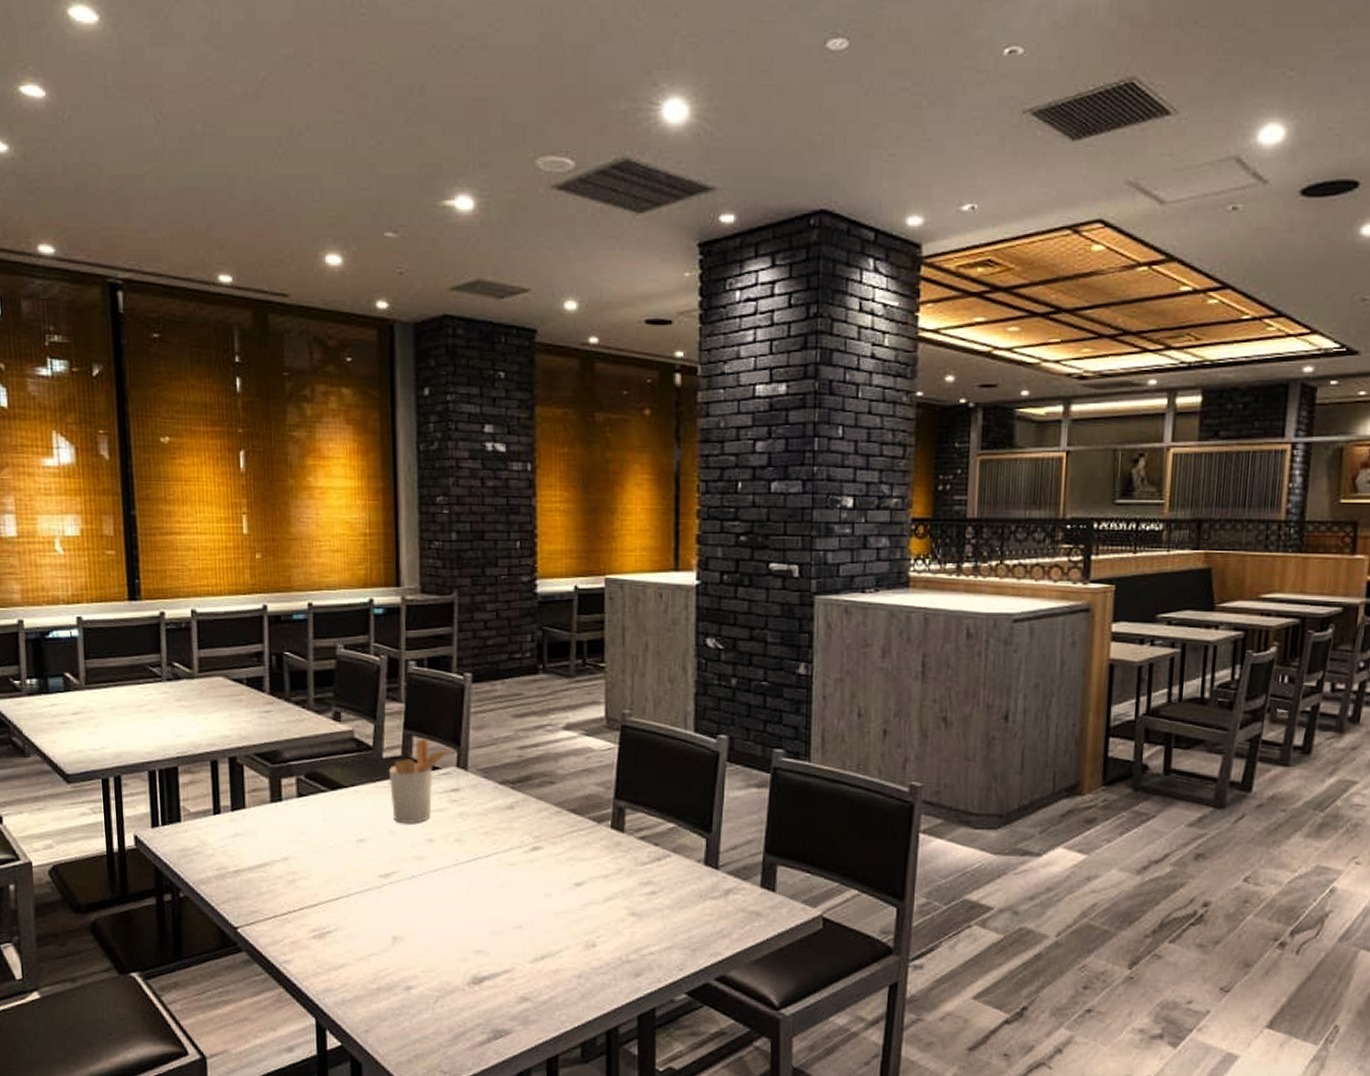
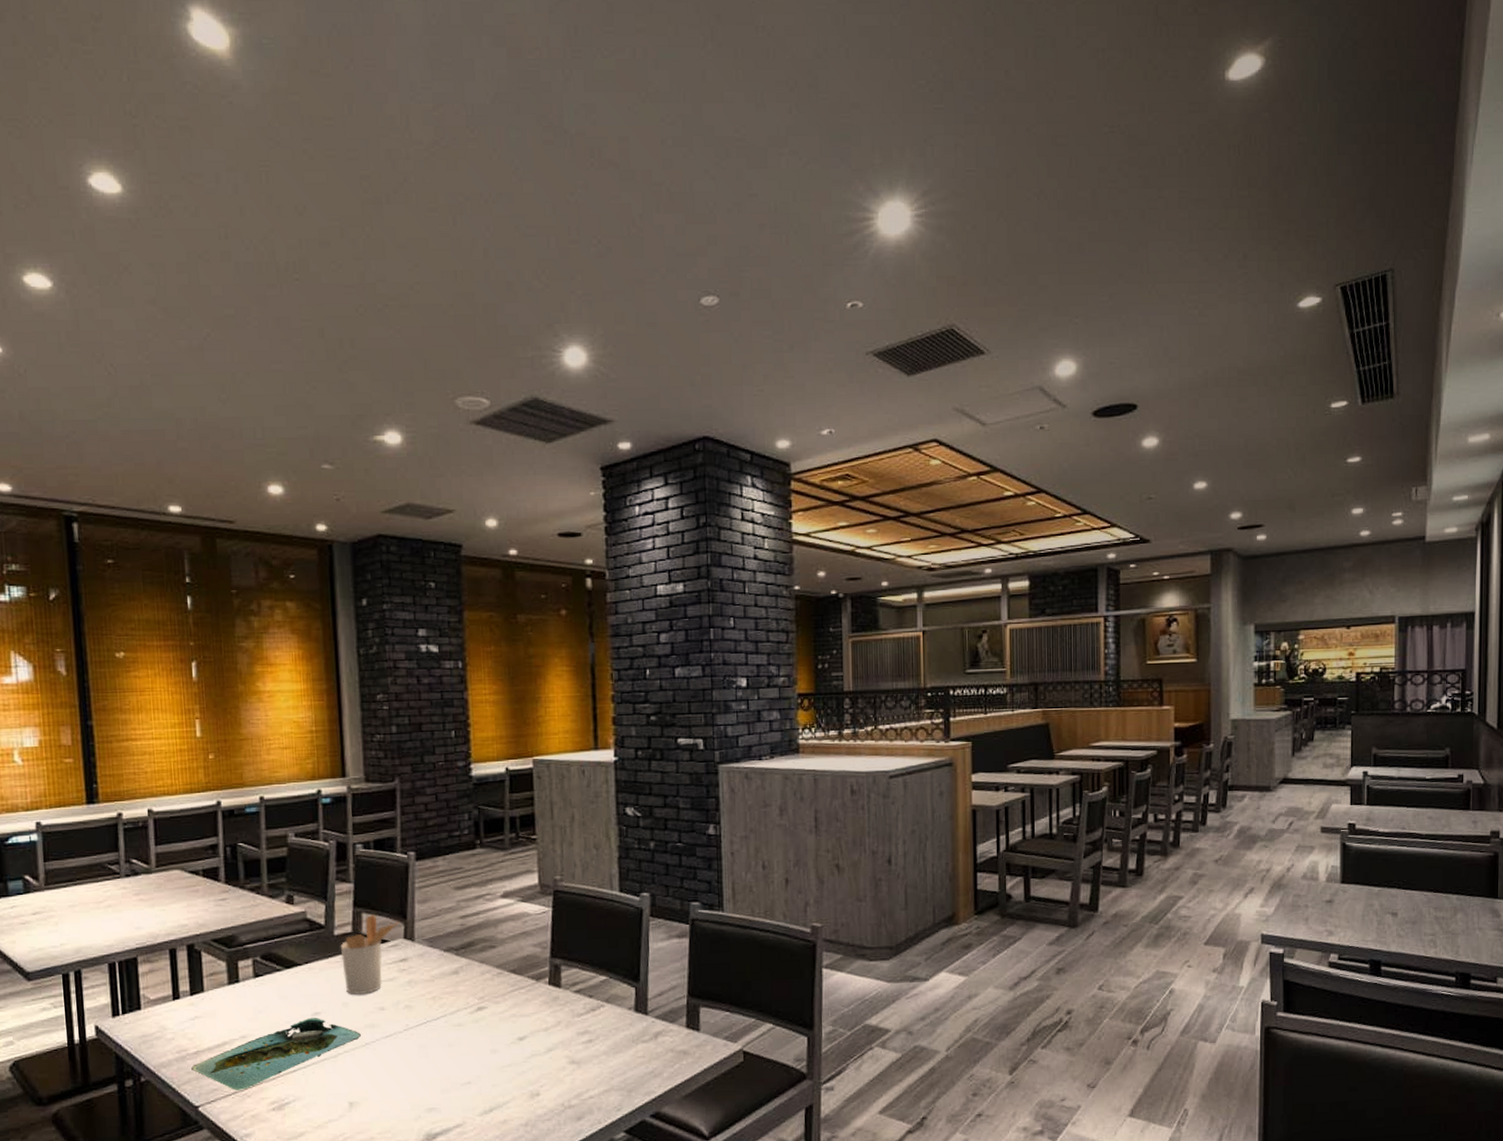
platter: none [231,844,407,914] -> present [191,1018,361,1091]

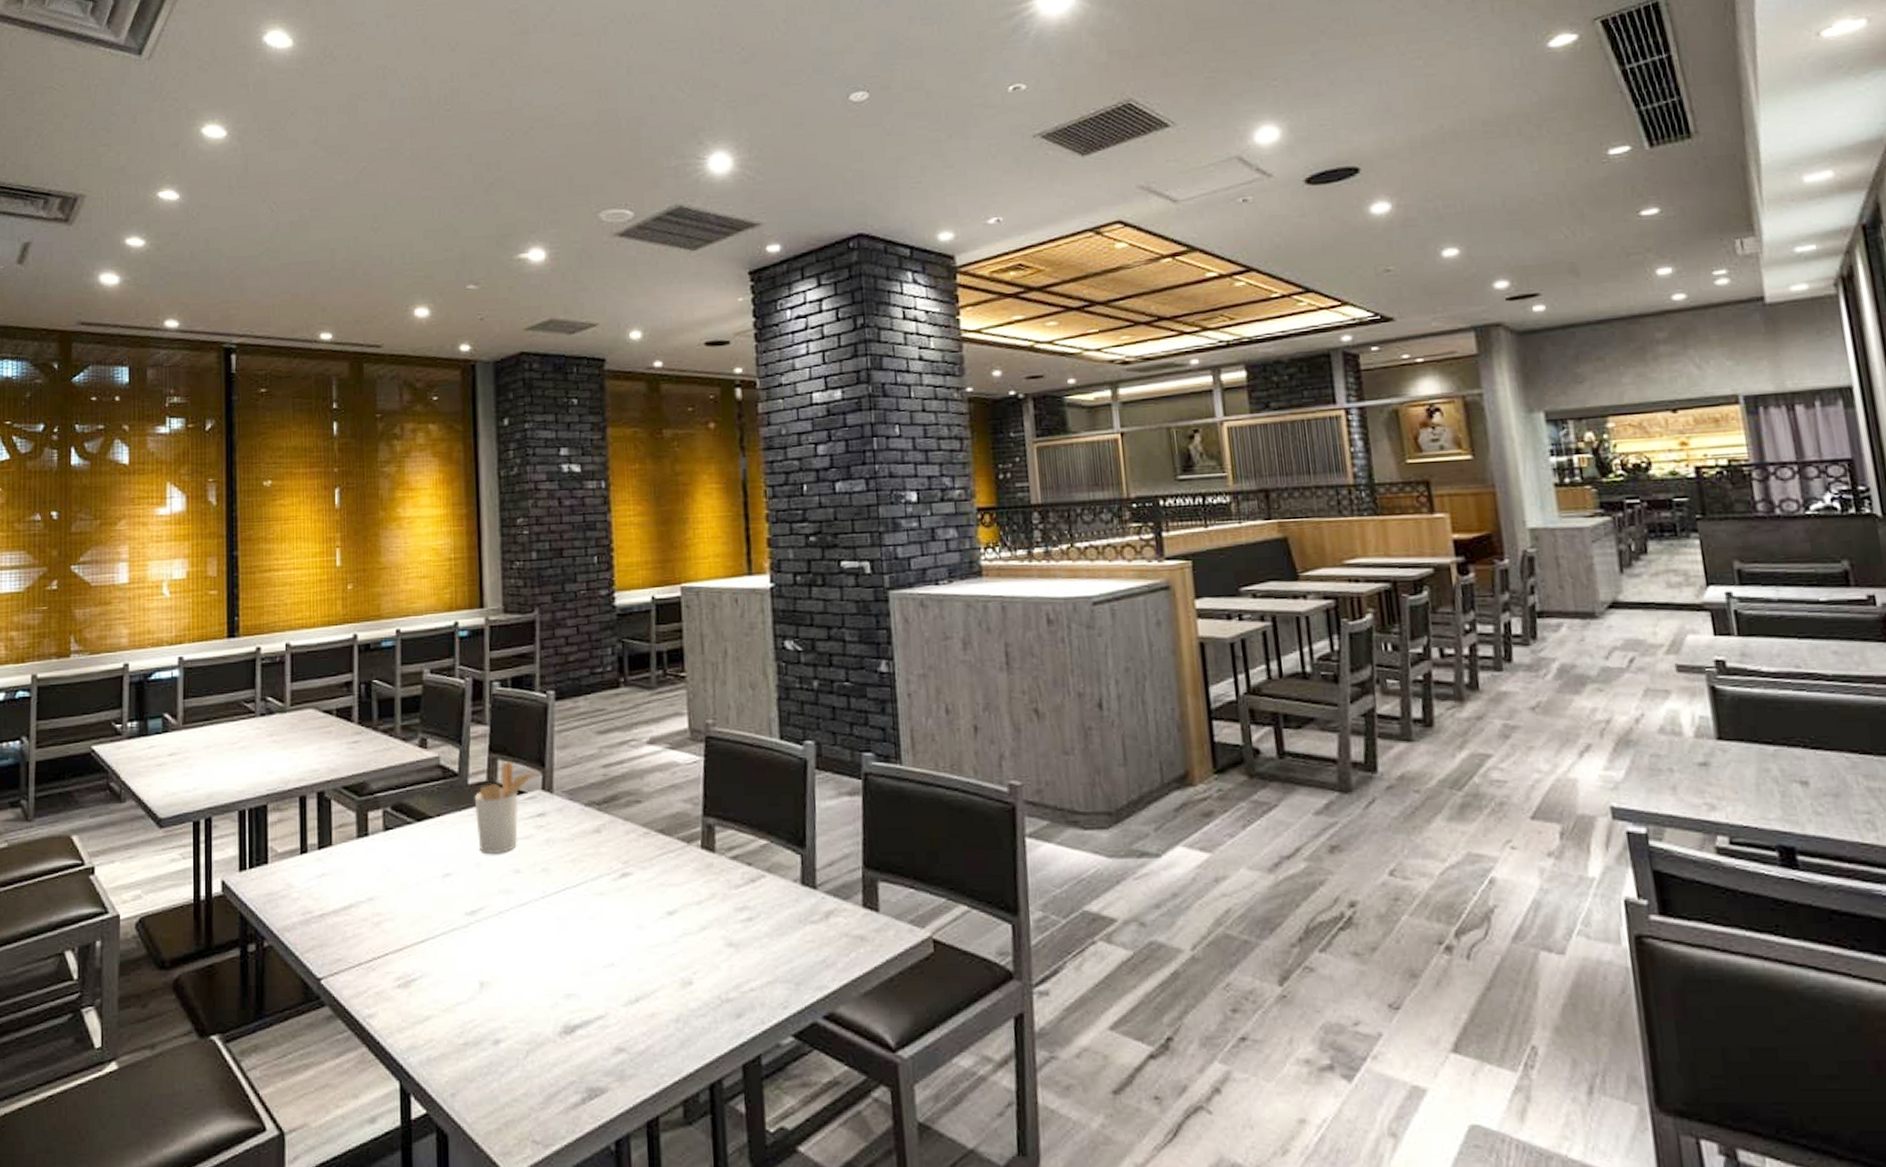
platter: present [191,1018,361,1091] -> none [316,880,494,962]

